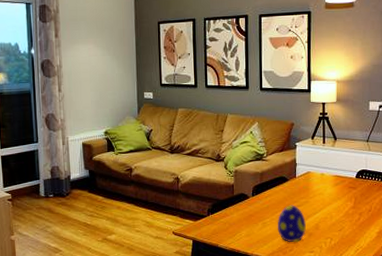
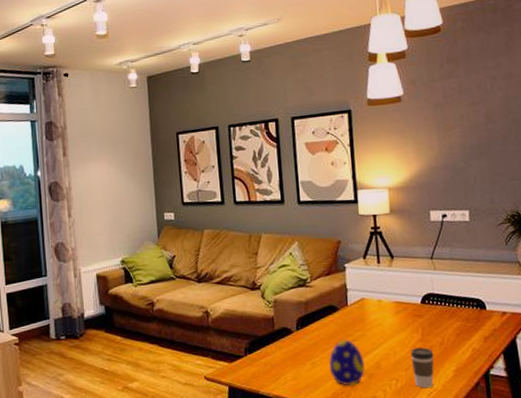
coffee cup: none [343,213,363,246] -> present [410,347,434,389]

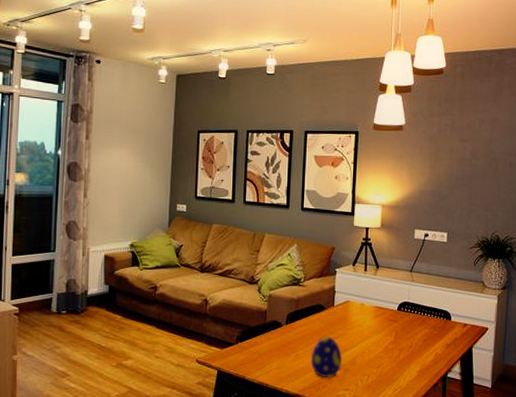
coffee cup: present [410,347,434,389] -> none [382,349,403,385]

